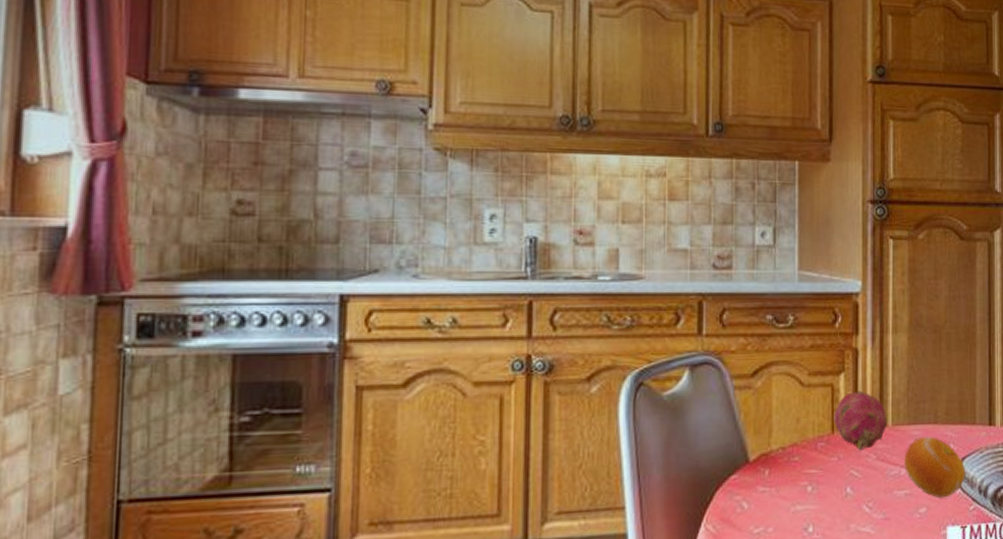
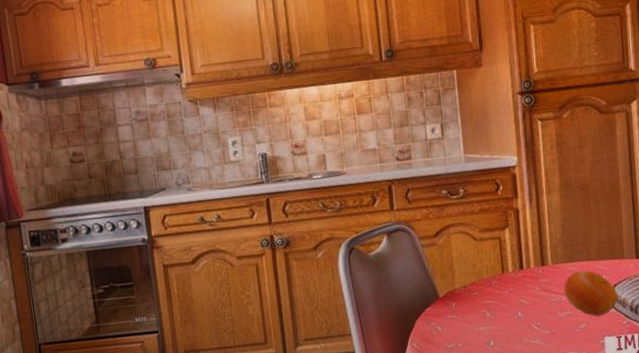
fruit: present [834,390,888,451] -> none [503,240,548,285]

